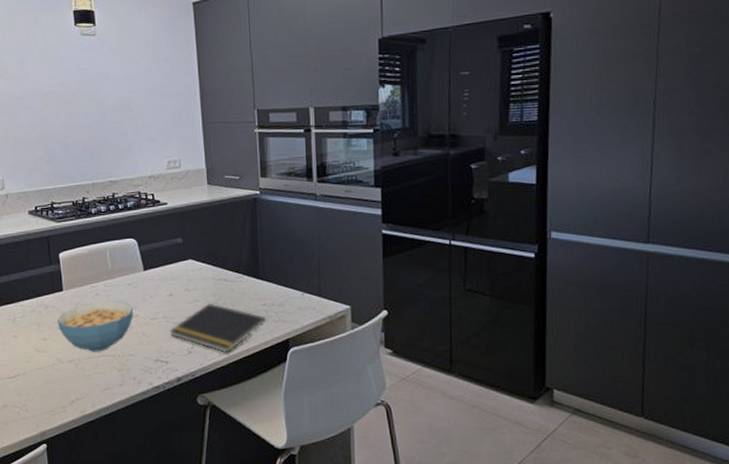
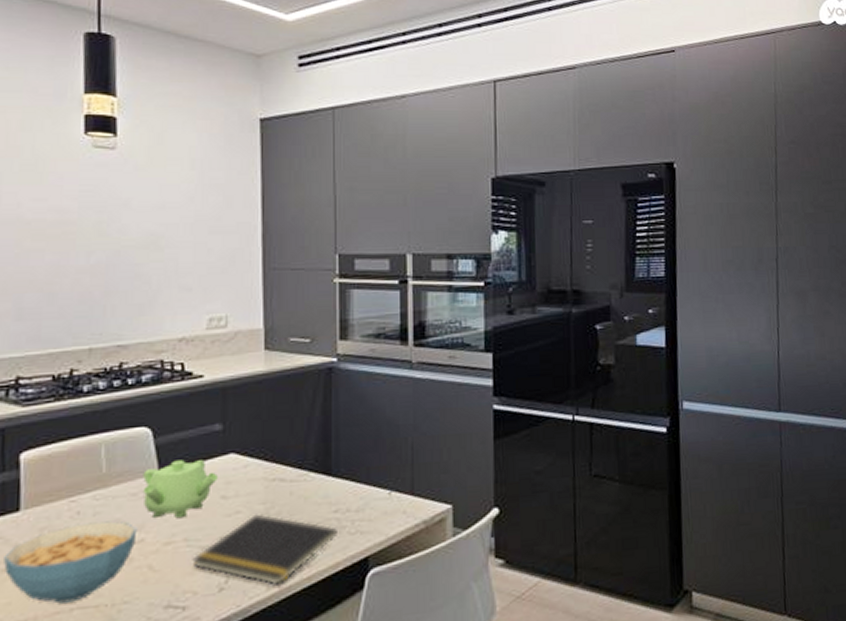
teapot: none [134,262,182,303] -> present [142,460,218,519]

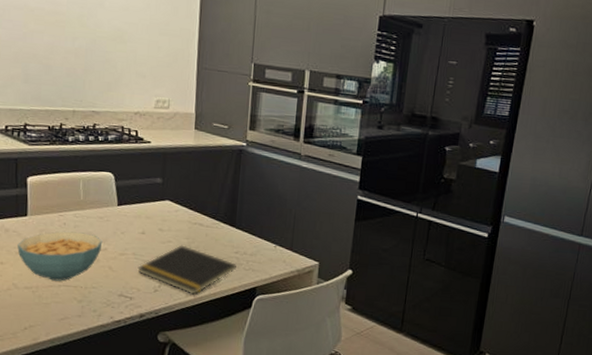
teapot: present [142,460,218,519] -> none [107,199,157,239]

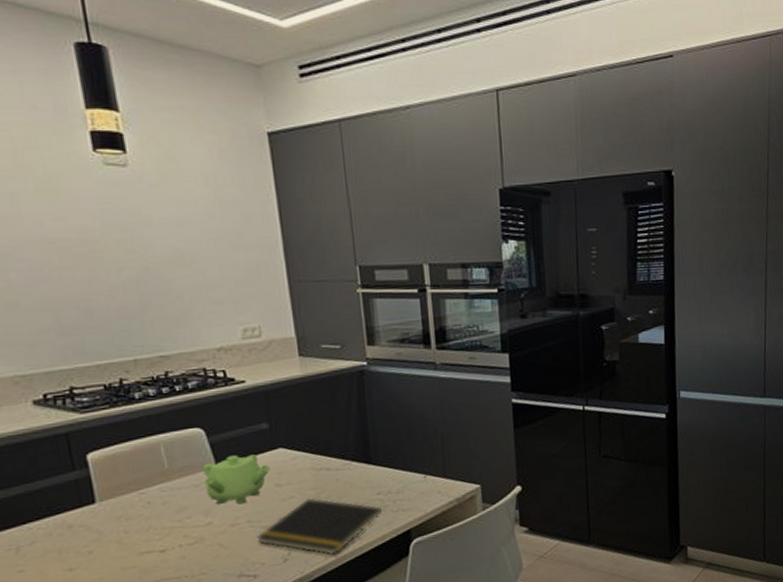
cereal bowl: present [17,231,103,281] -> none [89,508,205,577]
teapot: none [107,199,157,239] -> present [202,454,270,505]

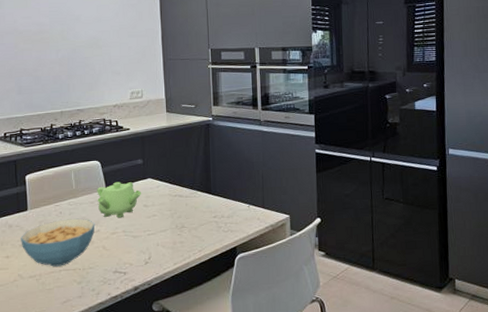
cereal bowl: none [89,508,205,577] -> present [21,218,95,267]
notepad: present [256,497,382,556] -> none [128,217,216,262]

